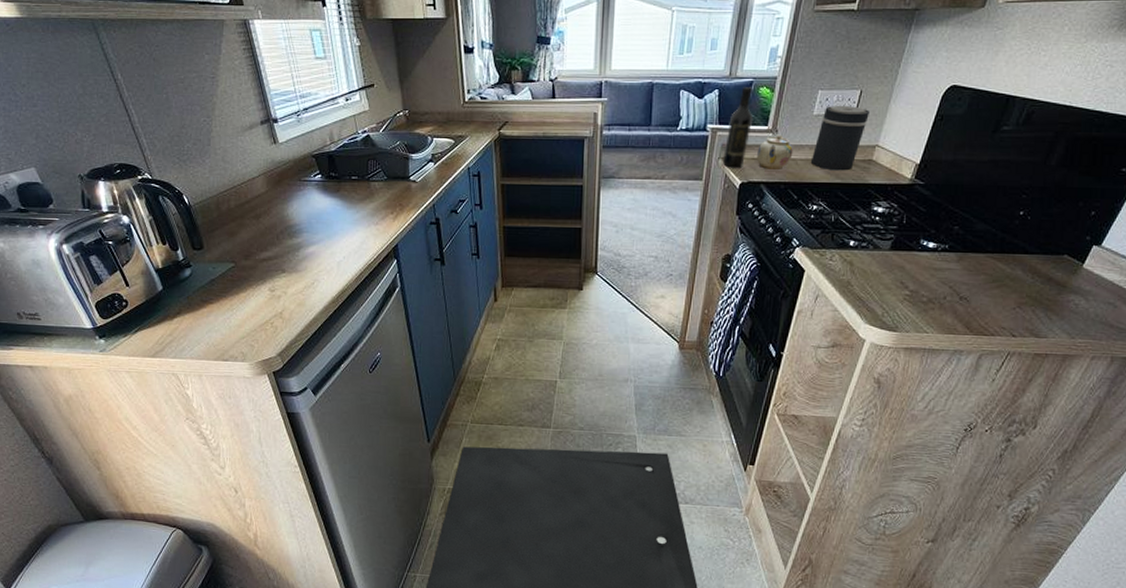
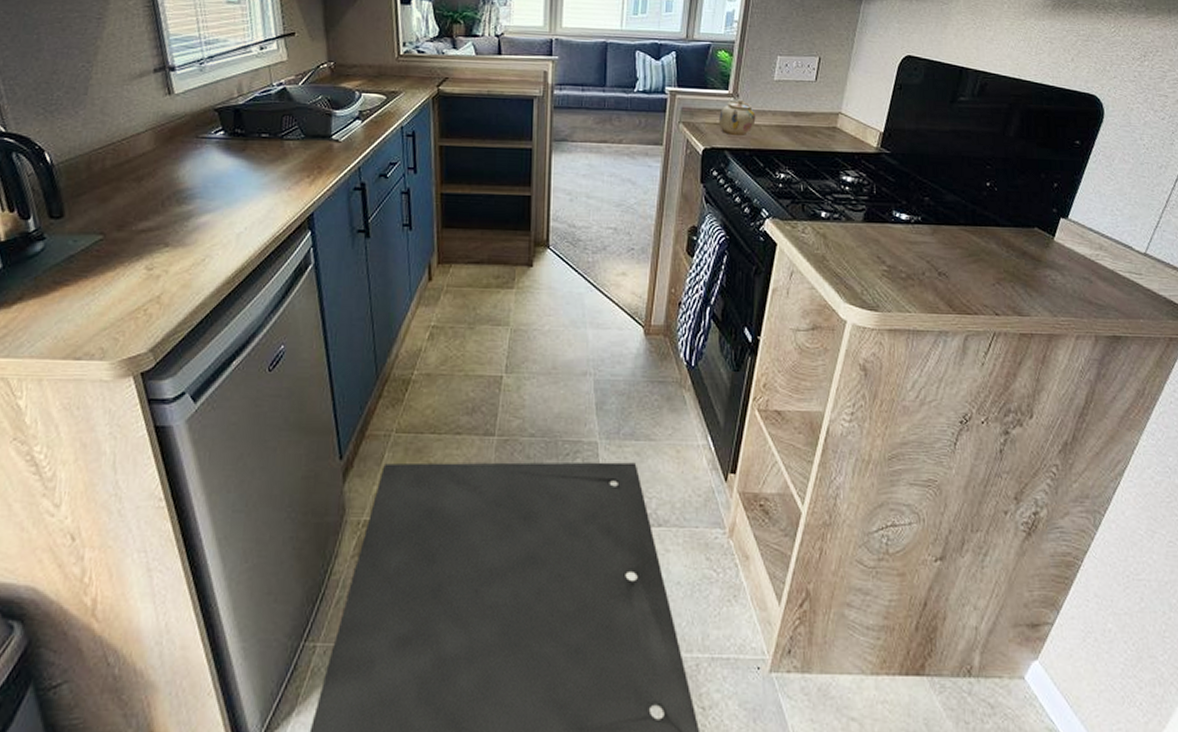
wine bottle: present [722,87,753,167] -> none [682,50,713,132]
cylinder: present [811,105,871,171] -> none [775,71,831,138]

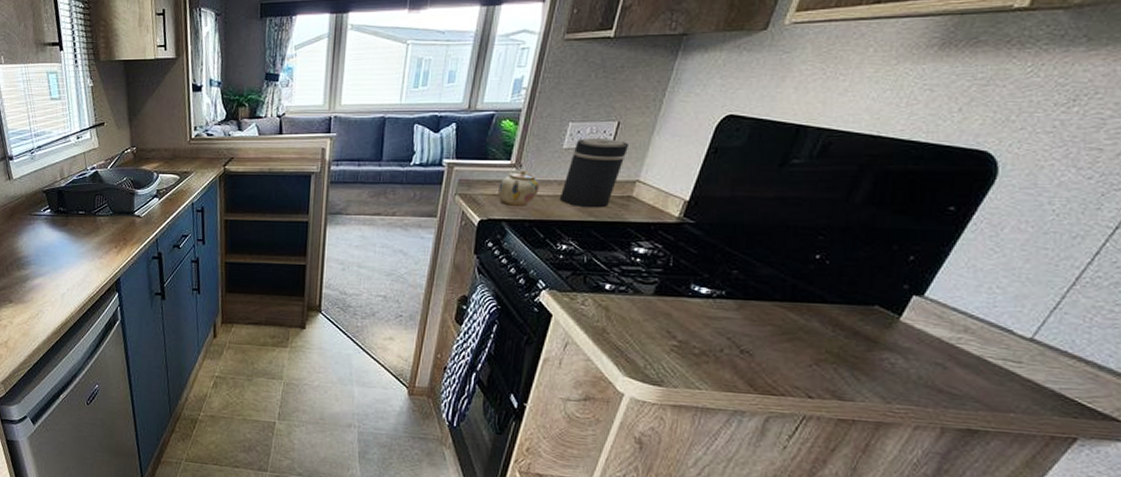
cylinder: none [775,71,831,138] -> present [560,137,630,208]

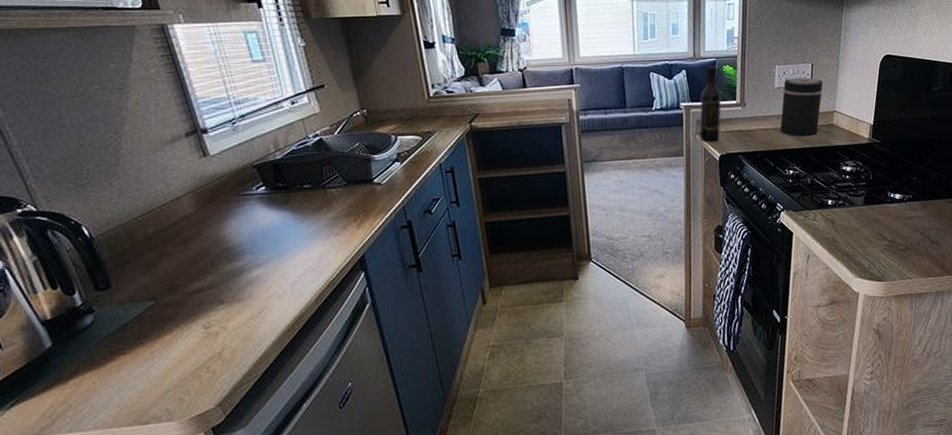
wine bottle: none [459,120,495,204] -> present [699,66,722,141]
teapot: present [498,169,539,208] -> none [730,107,763,141]

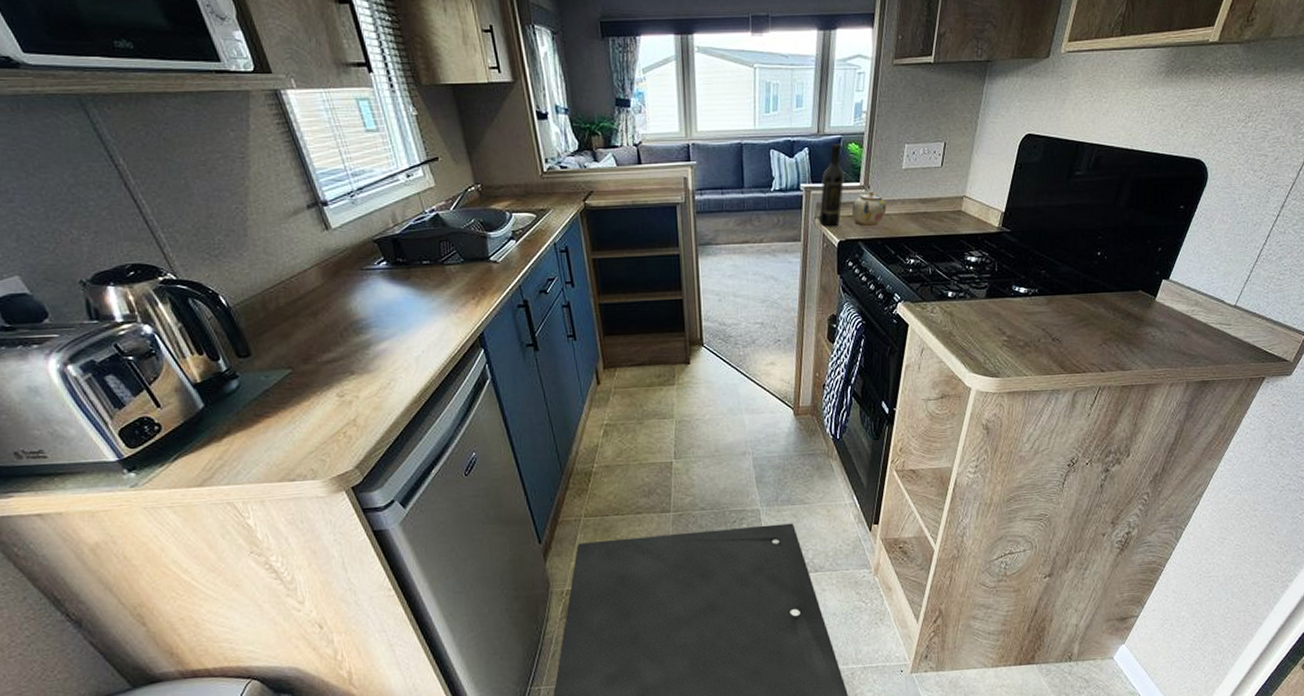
teapot: none [730,107,763,141] -> present [852,190,886,227]
cylinder: present [780,77,824,137] -> none [905,158,956,224]

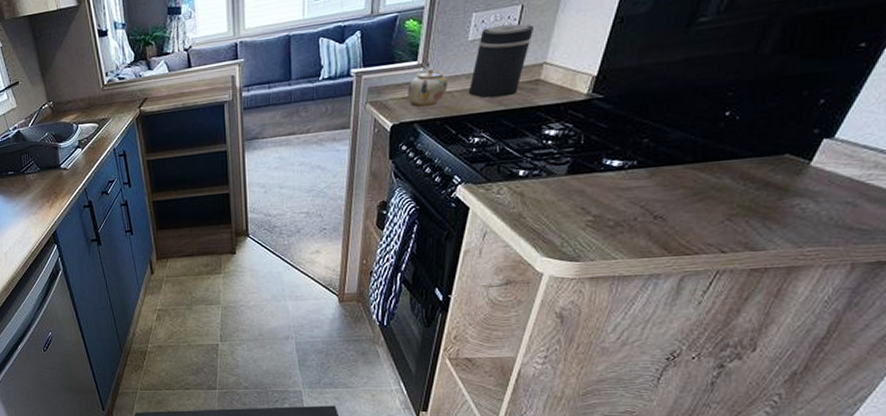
wine bottle: present [818,144,845,226] -> none [369,22,401,111]
cylinder: none [905,158,956,224] -> present [469,23,535,98]

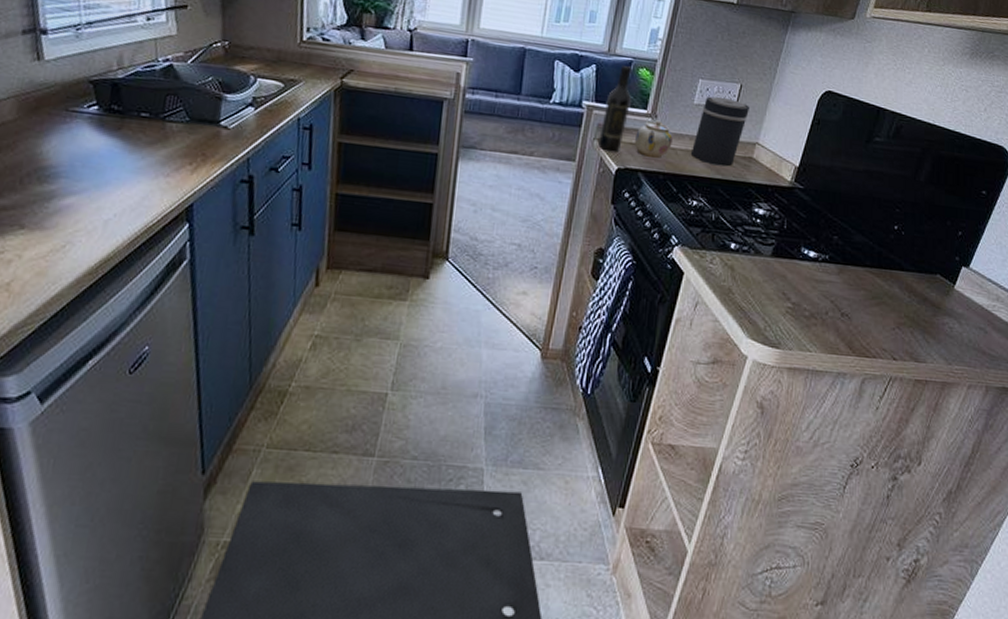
wine bottle: none [369,22,401,111] -> present [597,65,632,151]

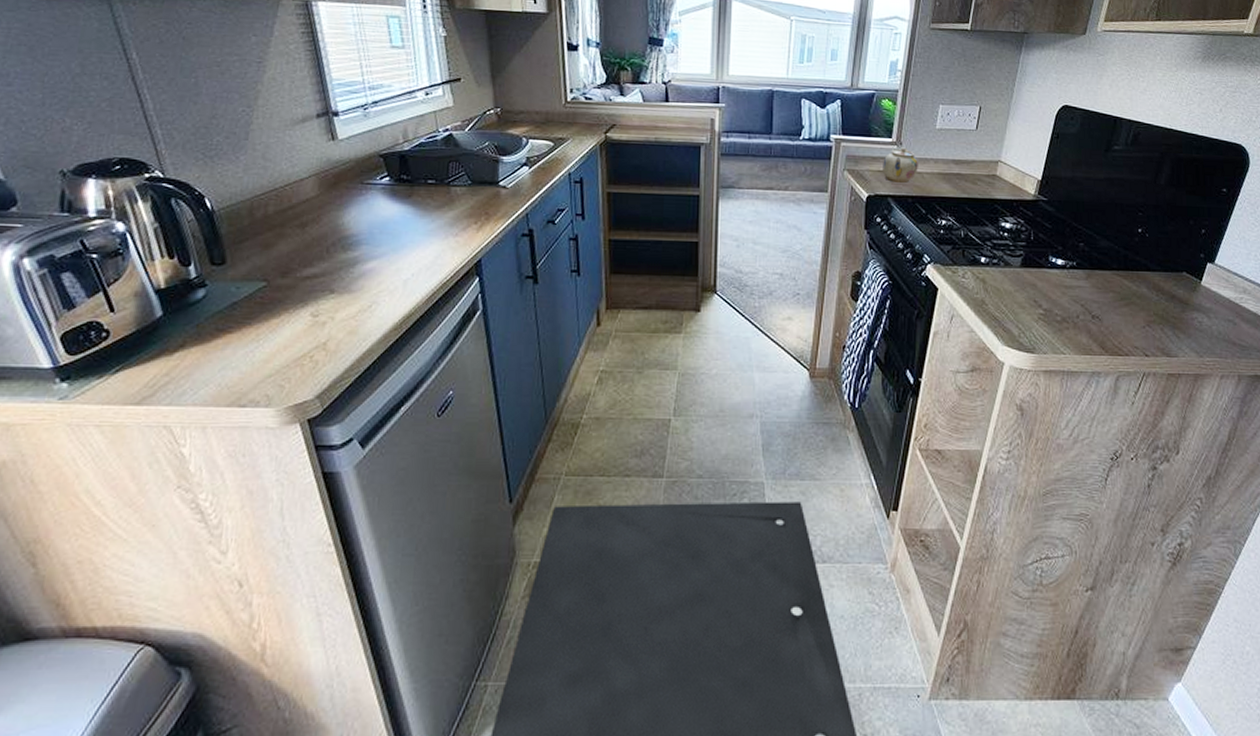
wine bottle: present [597,65,632,151] -> none [847,98,877,180]
cylinder: present [691,96,750,167] -> none [937,120,991,186]

